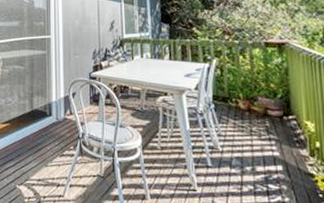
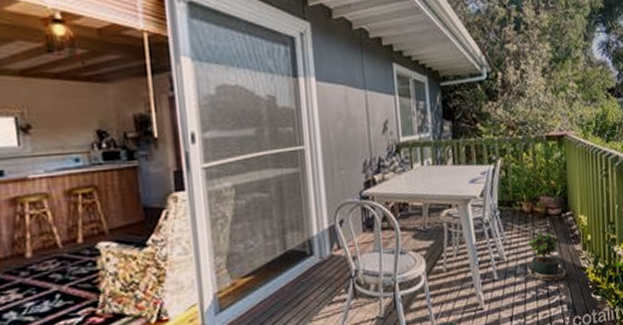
potted plant: none [236,130,290,182] -> present [520,232,567,282]

